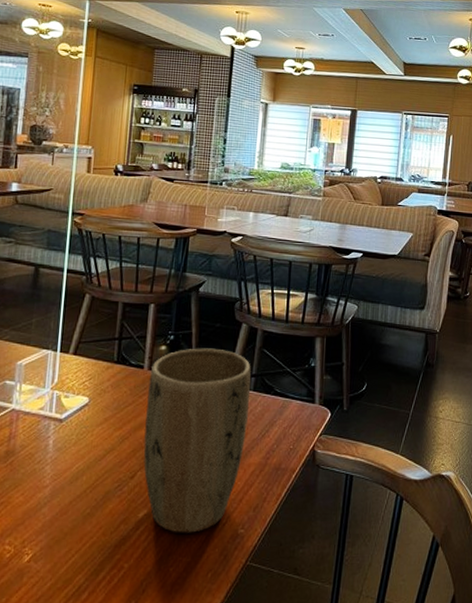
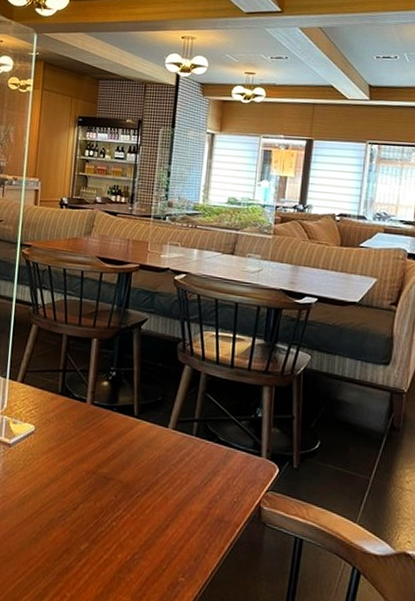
plant pot: present [143,348,252,533] -> none [85,386,194,574]

